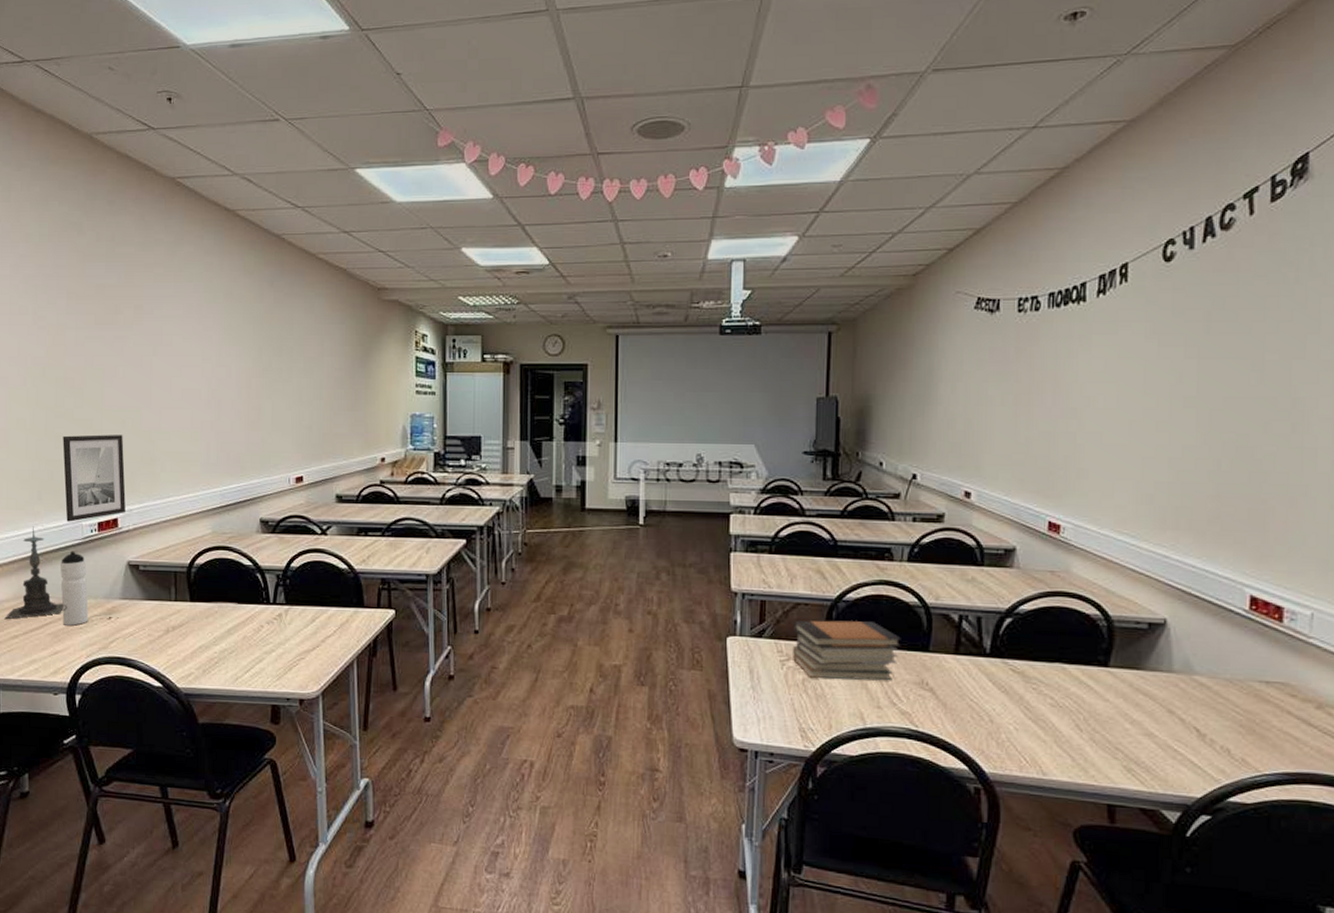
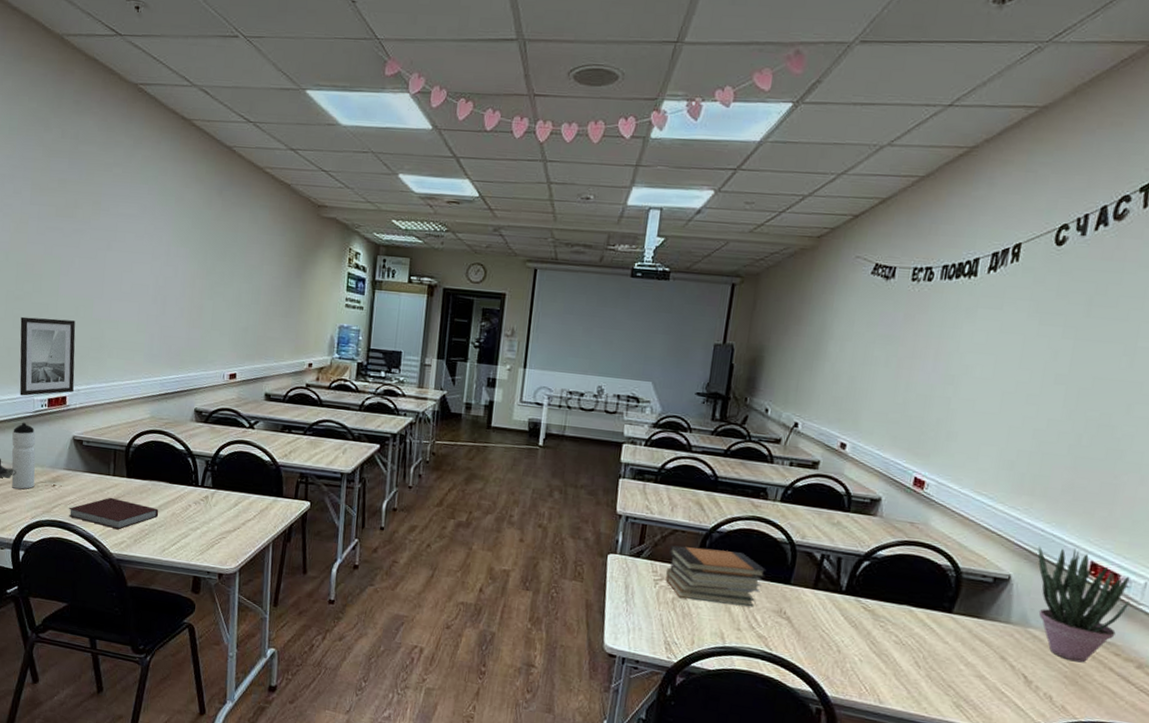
notebook: none [128,625,228,660] -> present [68,497,159,529]
potted plant: none [1192,583,1298,709] -> present [1037,546,1130,663]

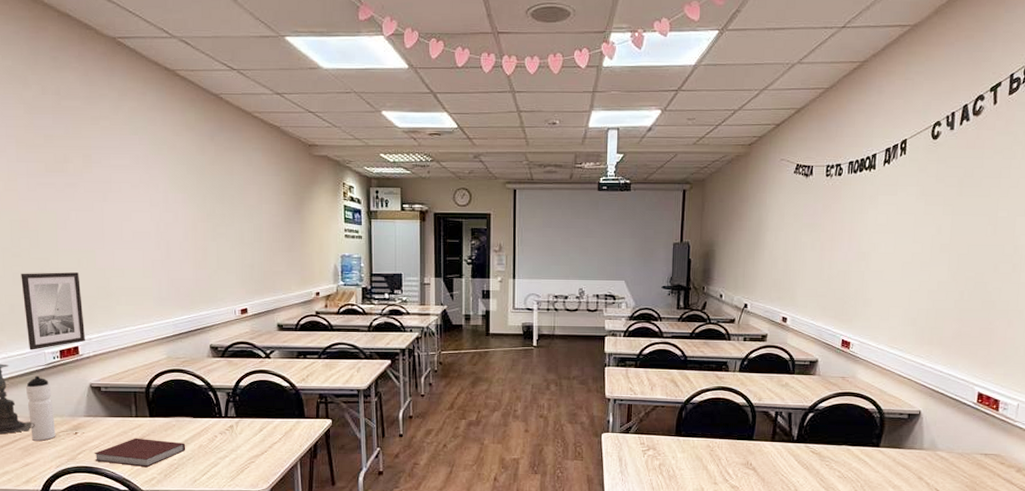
book stack: present [666,545,766,607] -> none [652,418,733,464]
potted plant: present [1037,546,1130,663] -> none [939,383,1008,473]

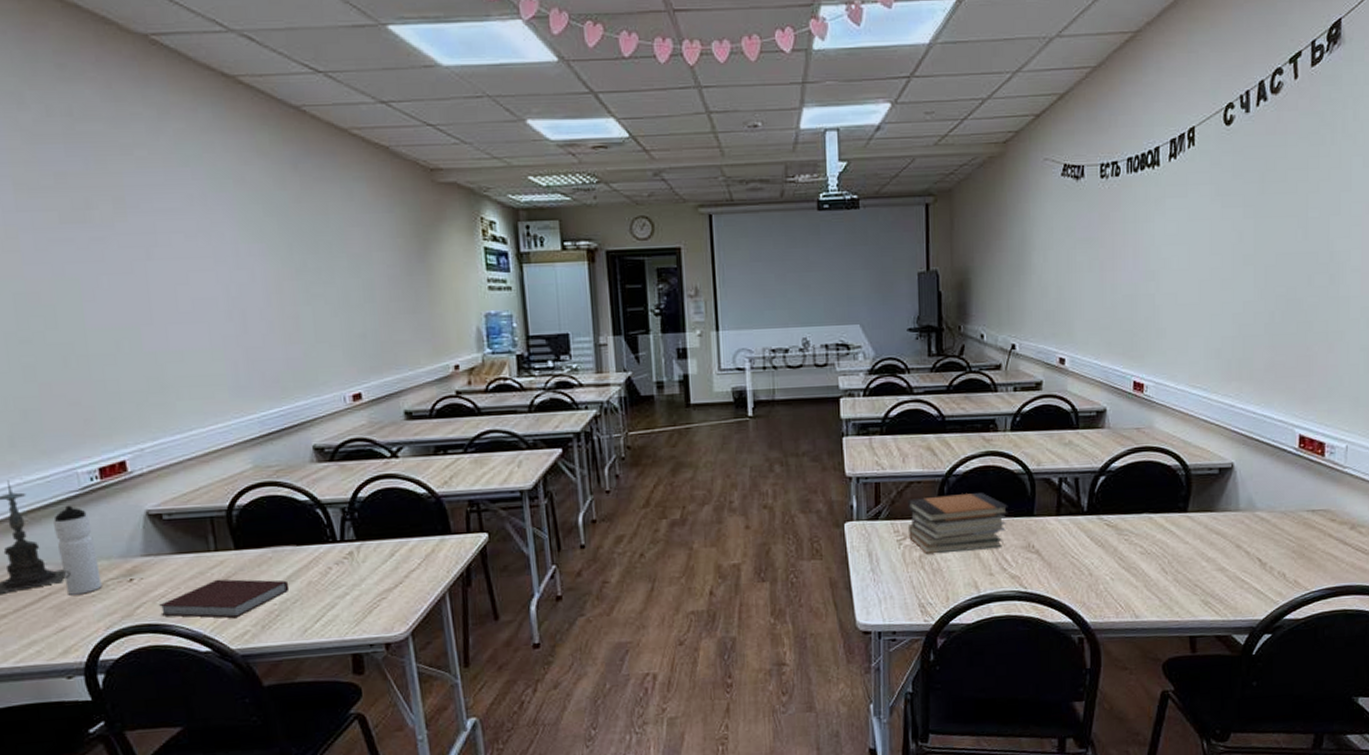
wall art: present [21,272,85,350] -> none [34,359,135,471]
book stack: none [652,418,733,464] -> present [908,493,1008,555]

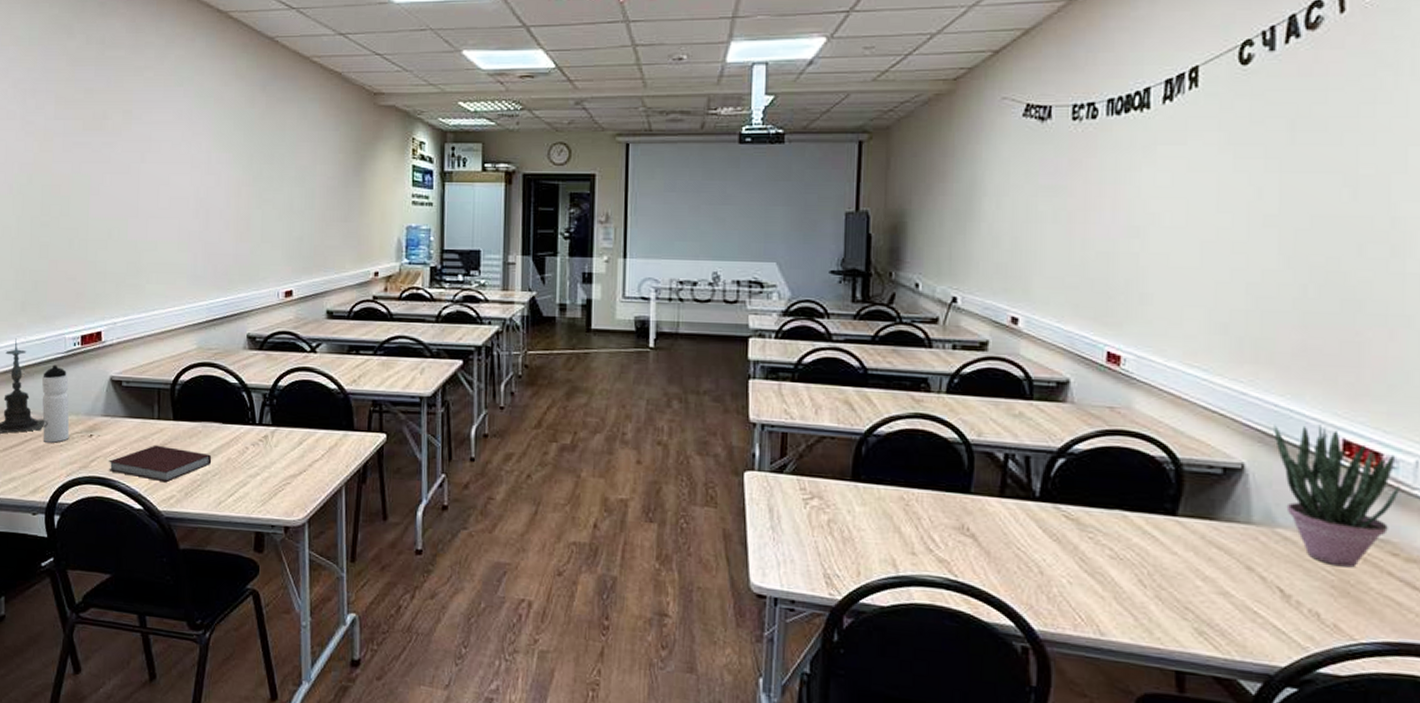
book stack: present [908,493,1008,555] -> none [817,455,939,525]
potted plant: none [1253,425,1336,536] -> present [1274,424,1399,568]

